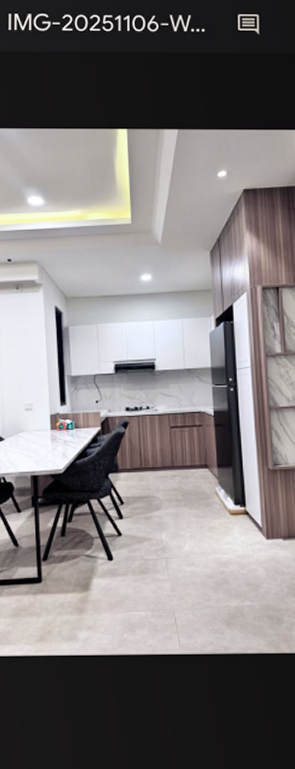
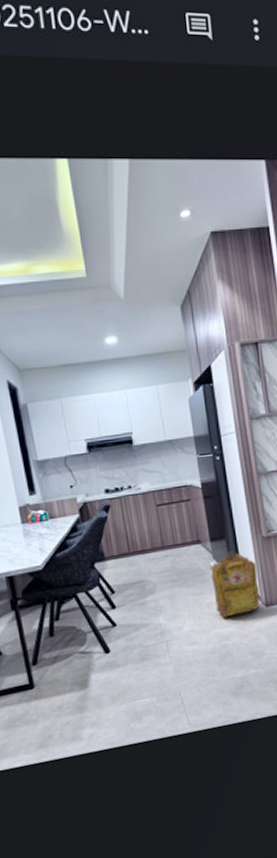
backpack: none [216,480,261,544] -> present [211,551,260,618]

